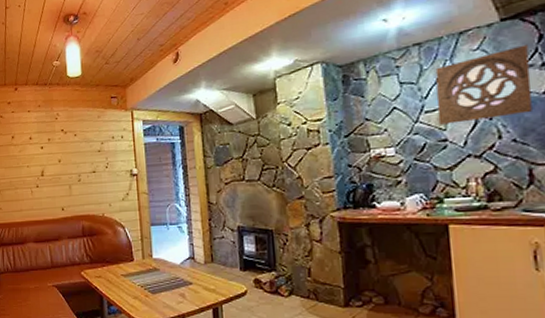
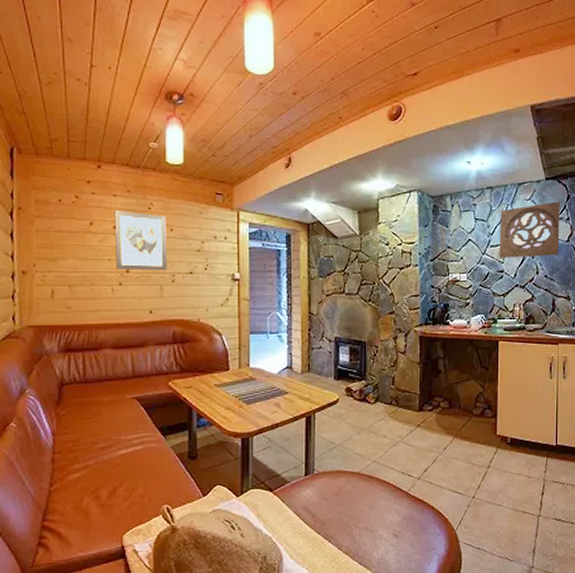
wall art: none [29,123,74,174] -> present [114,210,167,271]

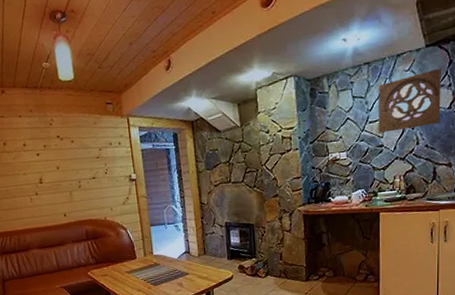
wall art: present [114,210,167,271] -> none [21,129,73,182]

